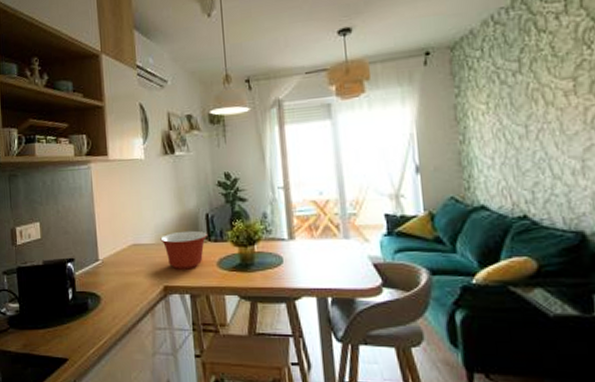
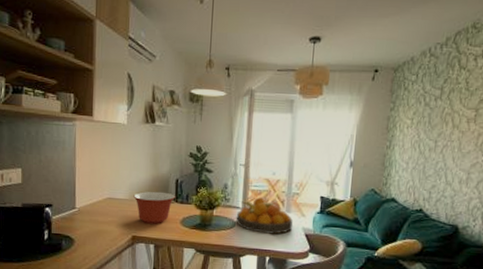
fruit bowl: none [282,224,355,268] -> present [236,197,293,234]

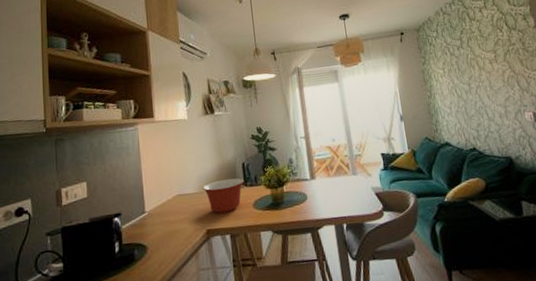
fruit bowl: present [236,197,293,234] -> none [306,165,362,201]

